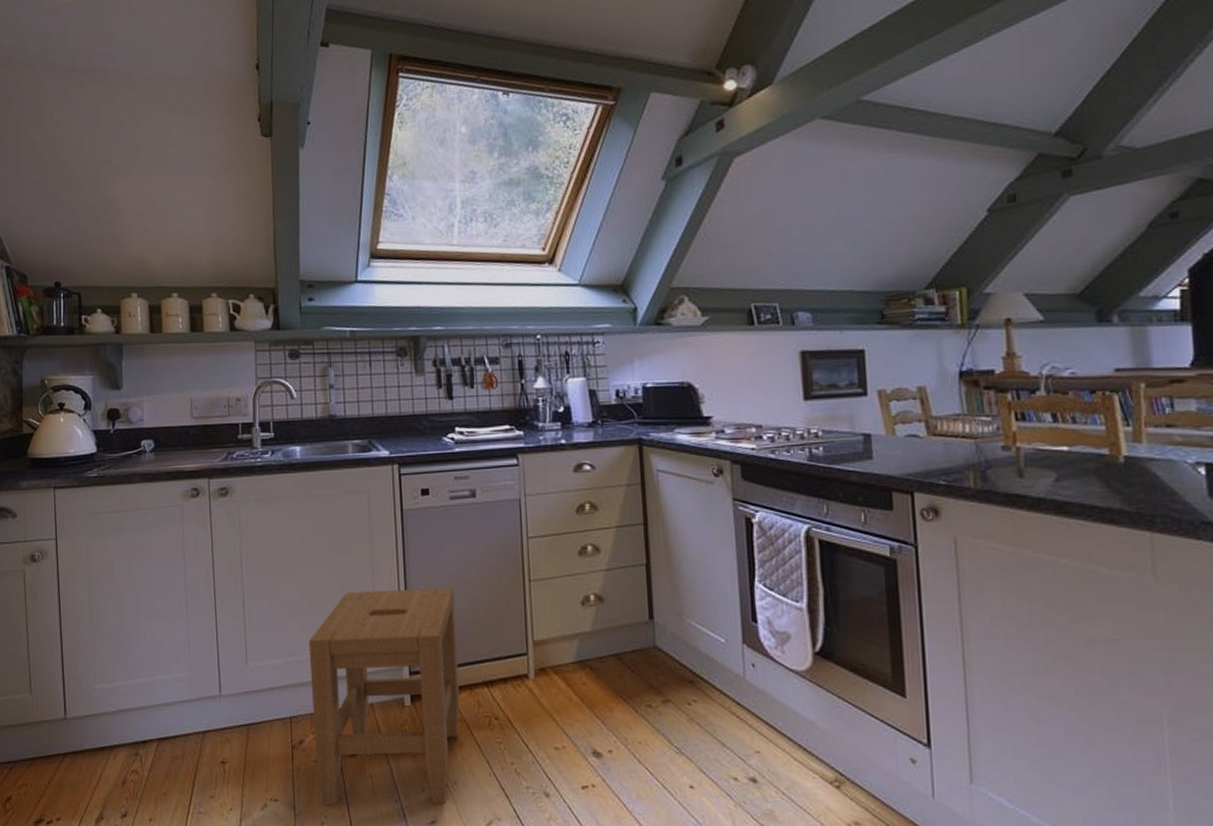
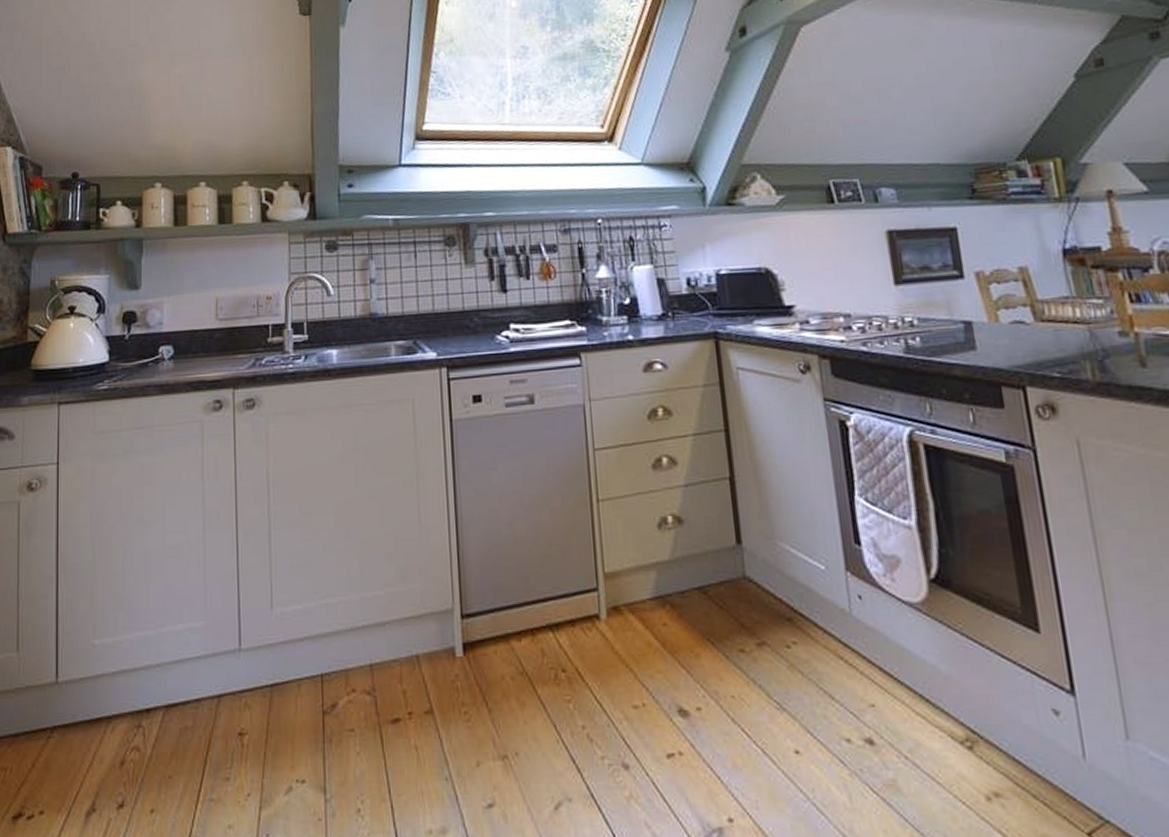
stool: present [308,587,460,806] -> none [344,510,521,787]

